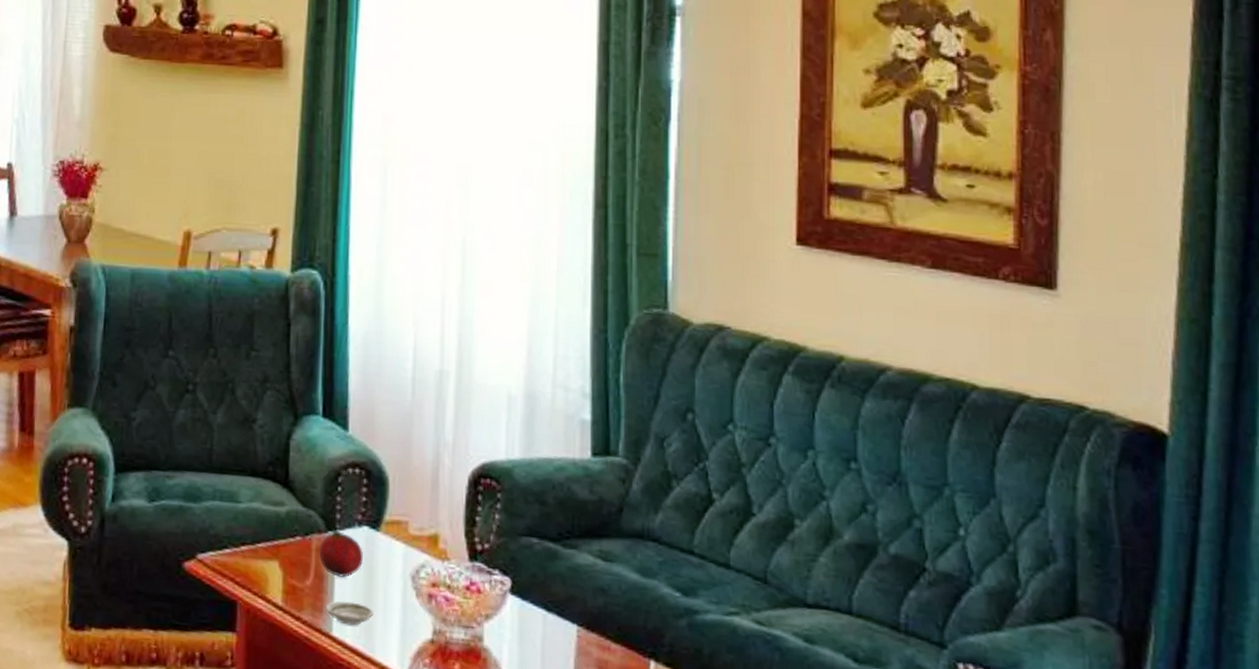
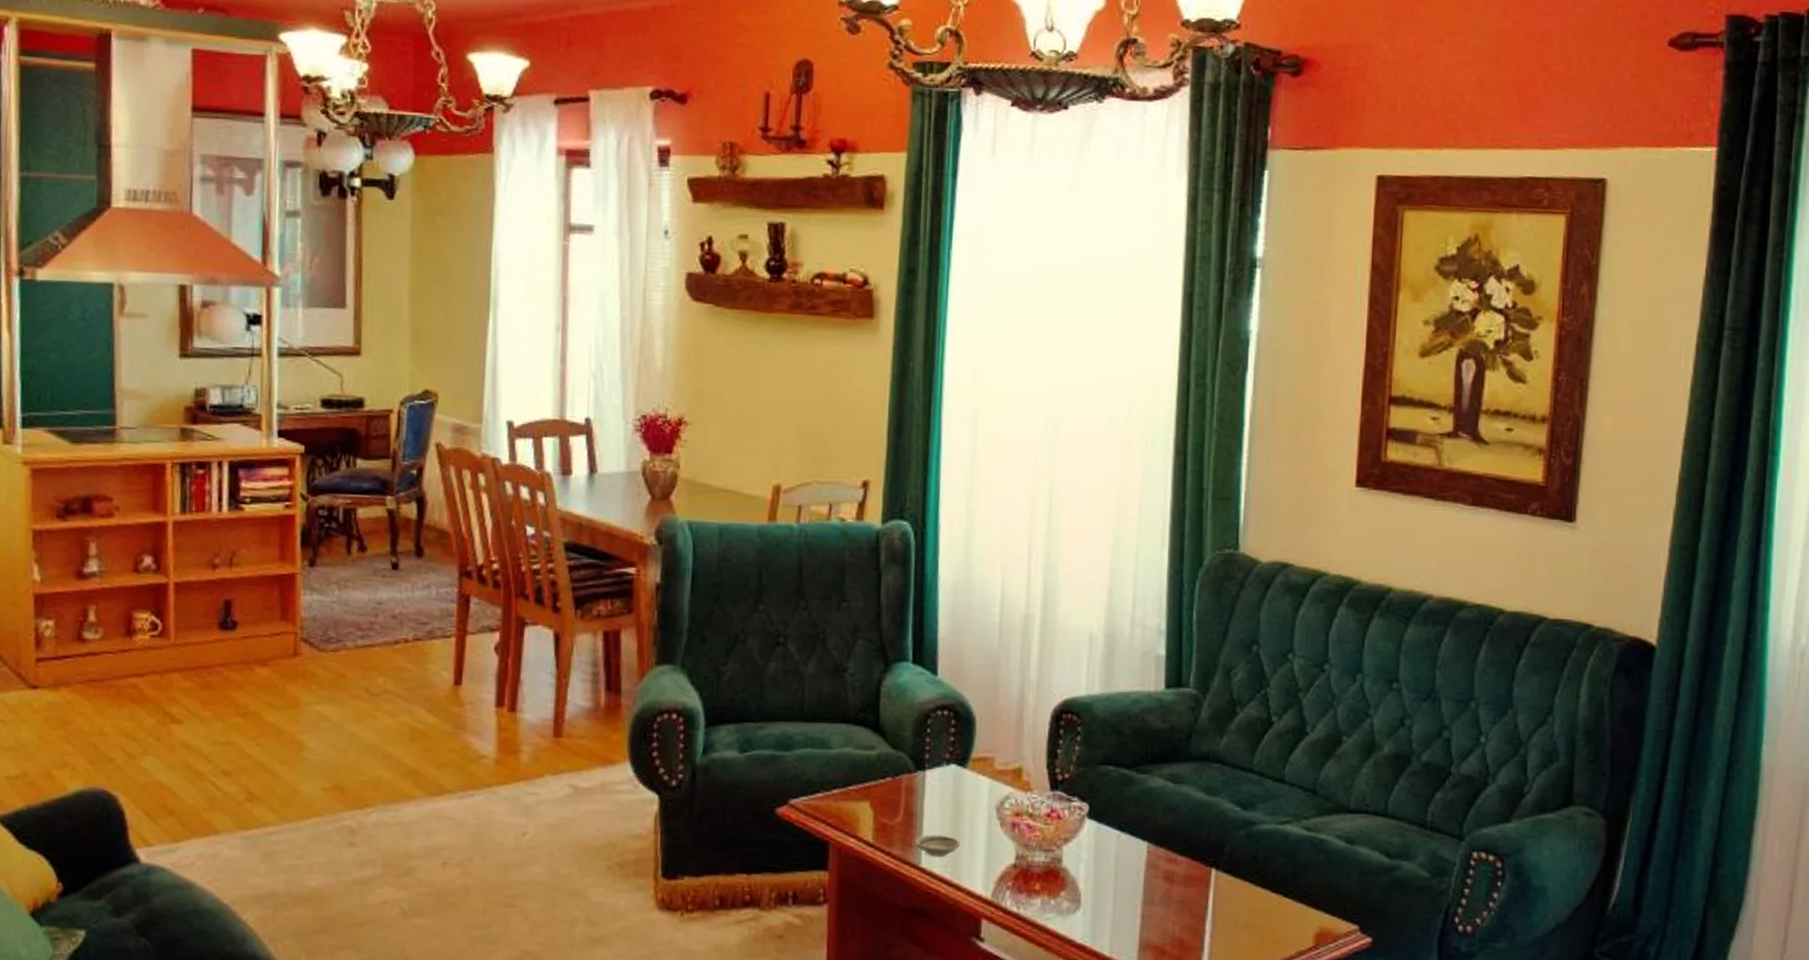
fruit: present [318,530,363,578] -> none [908,769,951,814]

